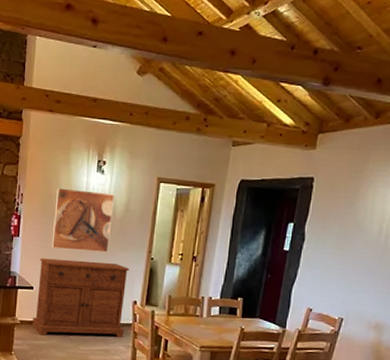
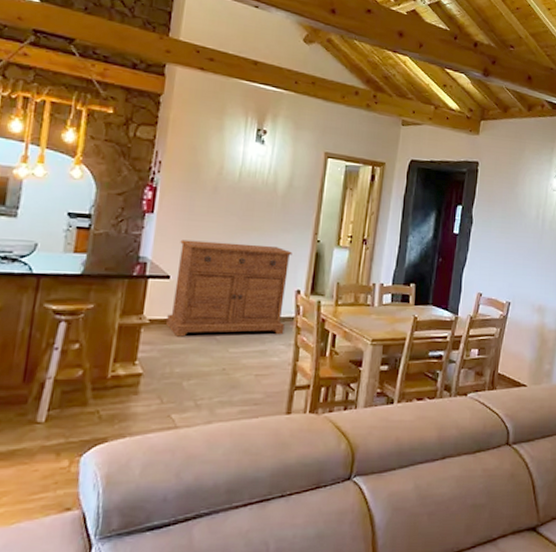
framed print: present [51,188,114,253] -> none [196,157,276,234]

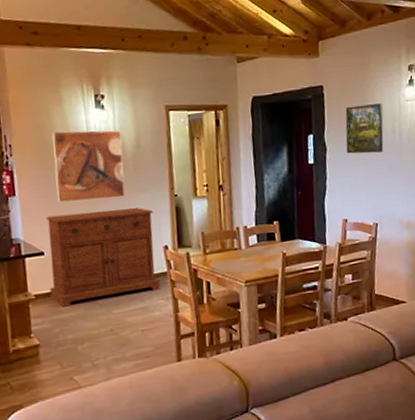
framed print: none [196,157,276,234] -> present [52,129,125,202]
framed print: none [491,186,531,234] -> present [345,102,384,154]

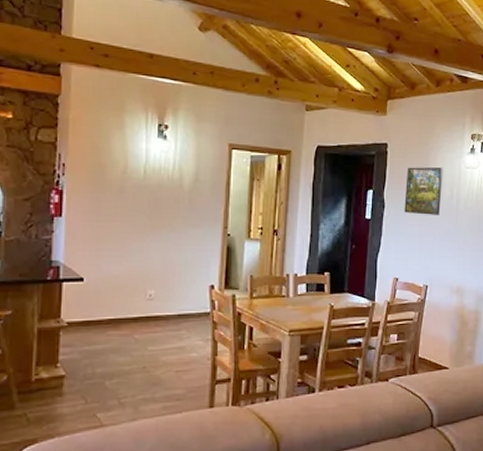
sideboard: present [46,208,160,307] -> none [84,241,203,338]
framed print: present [52,129,125,202] -> none [105,156,180,230]

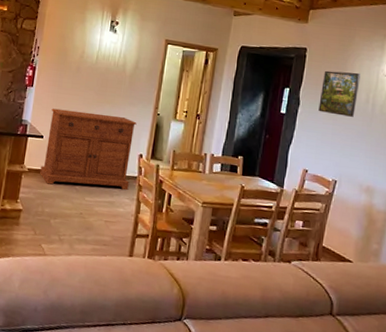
sideboard: none [84,241,203,338] -> present [40,108,137,191]

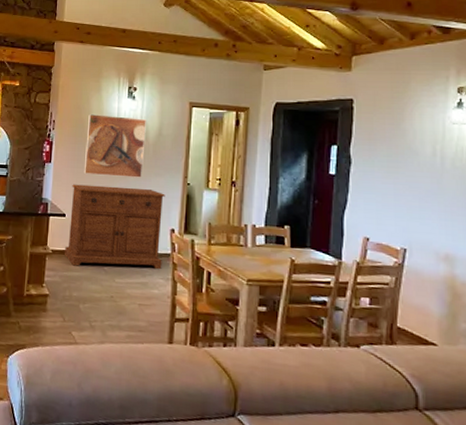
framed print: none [63,43,125,106] -> present [83,114,146,178]
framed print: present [318,70,361,117] -> none [374,122,422,174]

